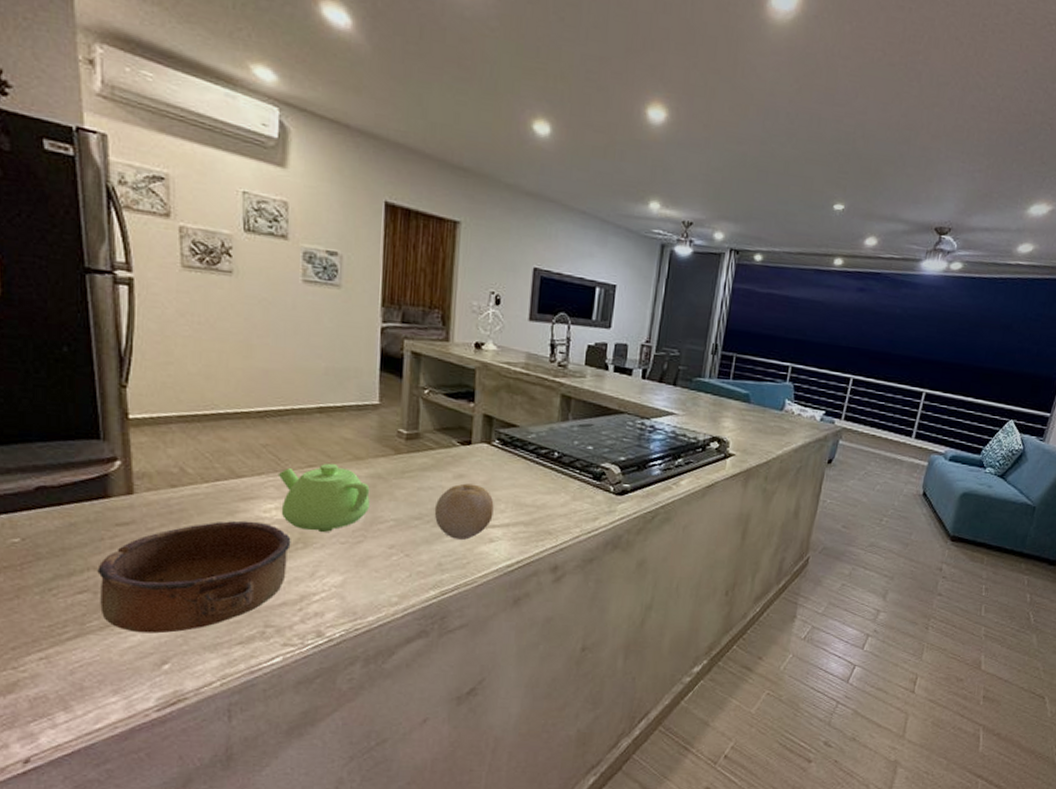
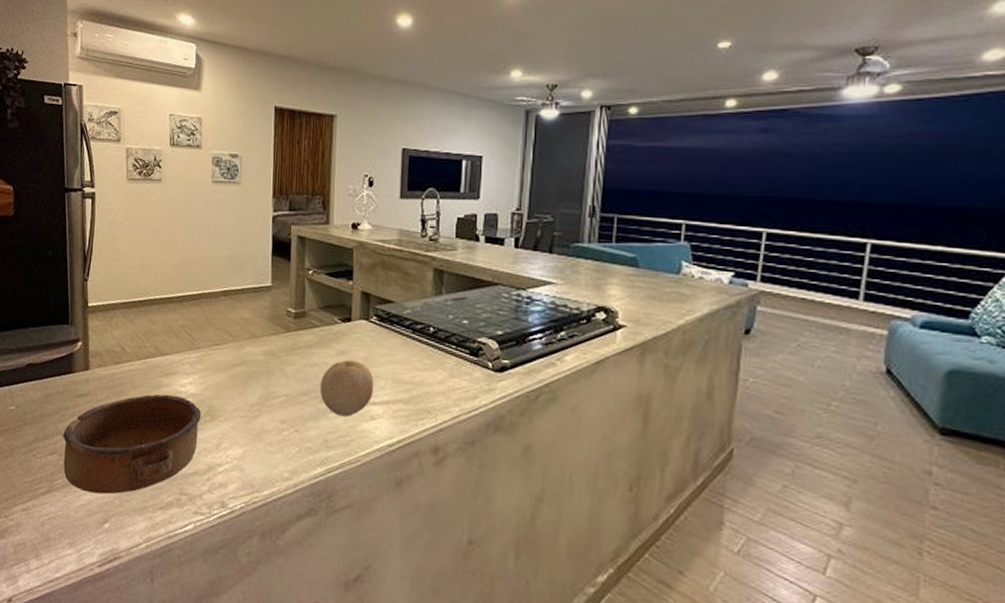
teapot: present [278,464,370,532] -> none [192,342,265,406]

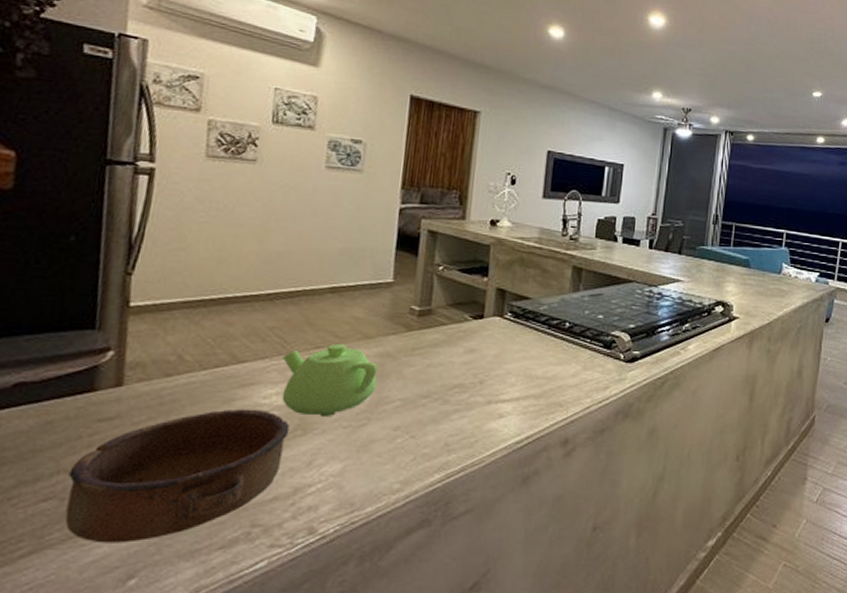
teapot: none [192,342,265,406] -> present [281,344,378,416]
fruit: present [319,360,374,417] -> none [443,358,505,417]

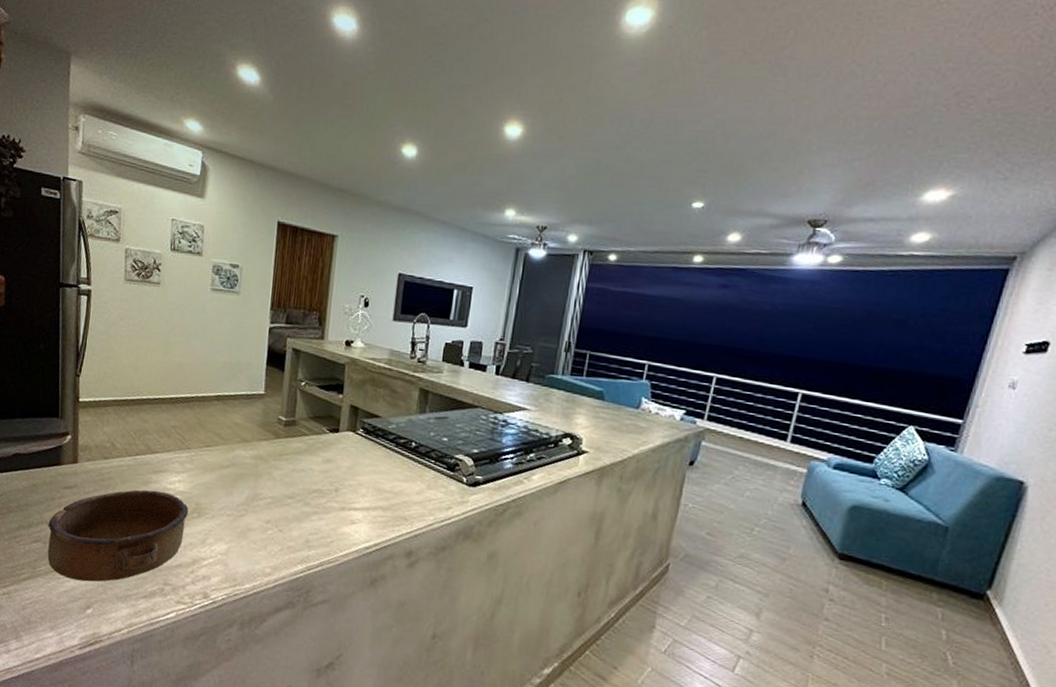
teapot: present [281,344,378,416] -> none [182,444,253,505]

